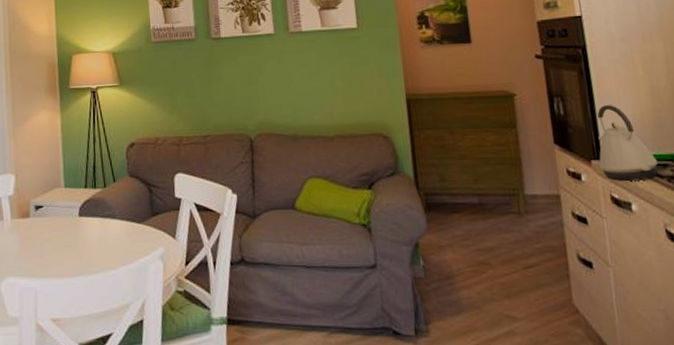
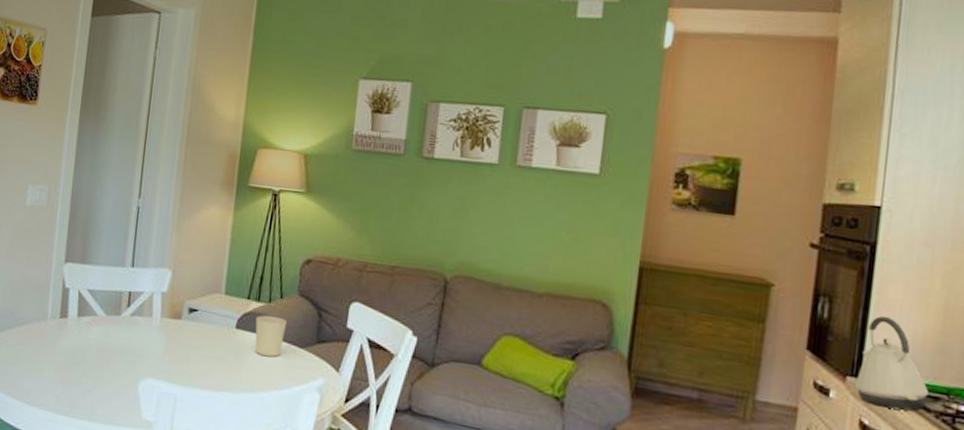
dixie cup: none [95,199,123,237] -> present [255,315,288,357]

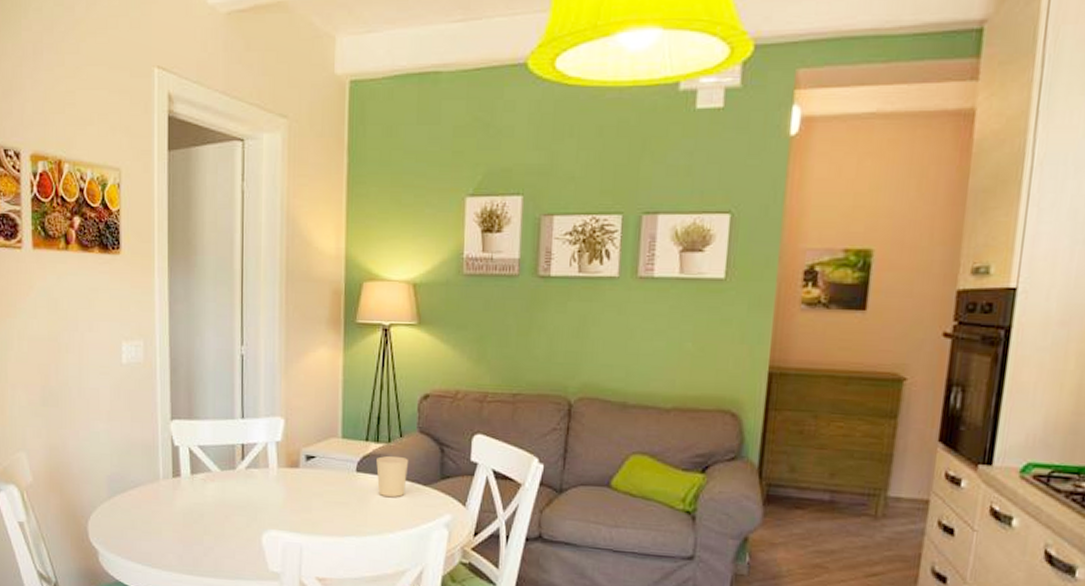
kettle: present [854,316,928,411] -> none [986,402,1060,494]

